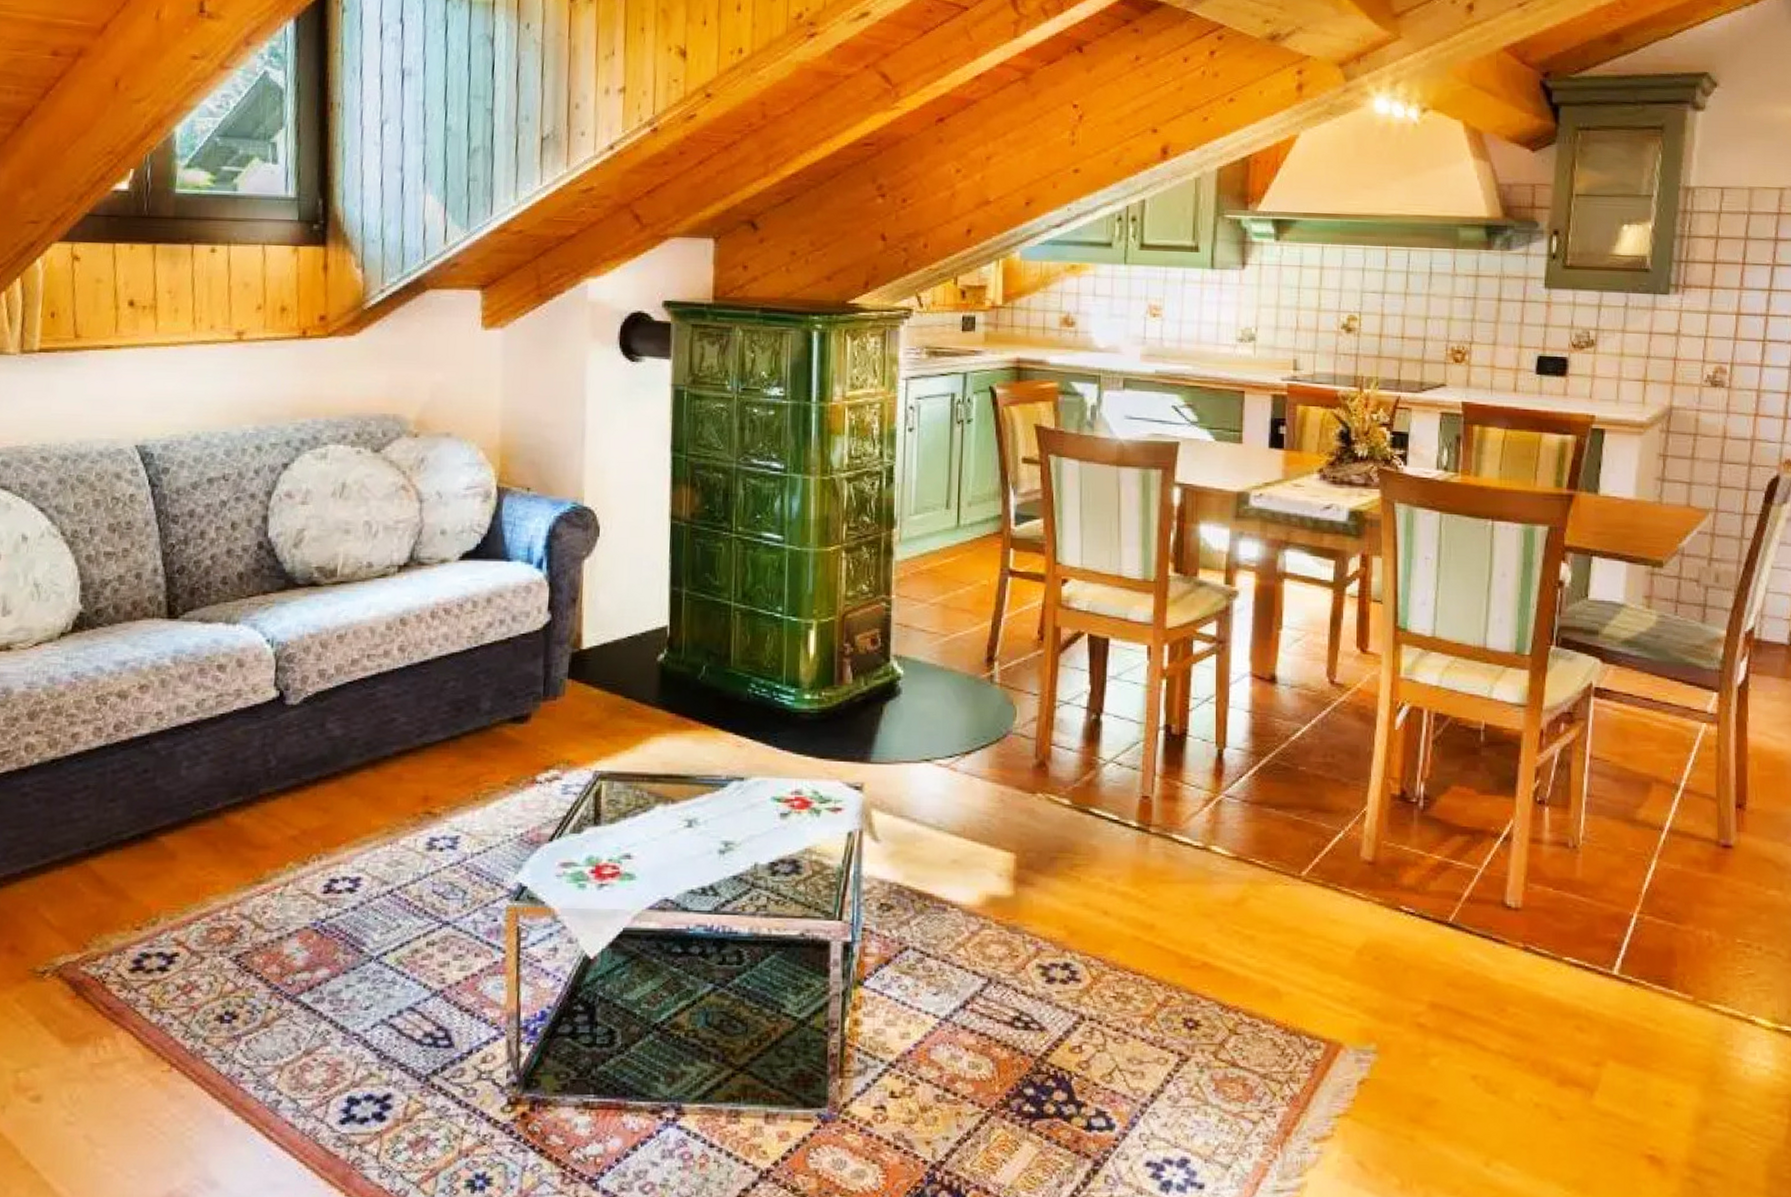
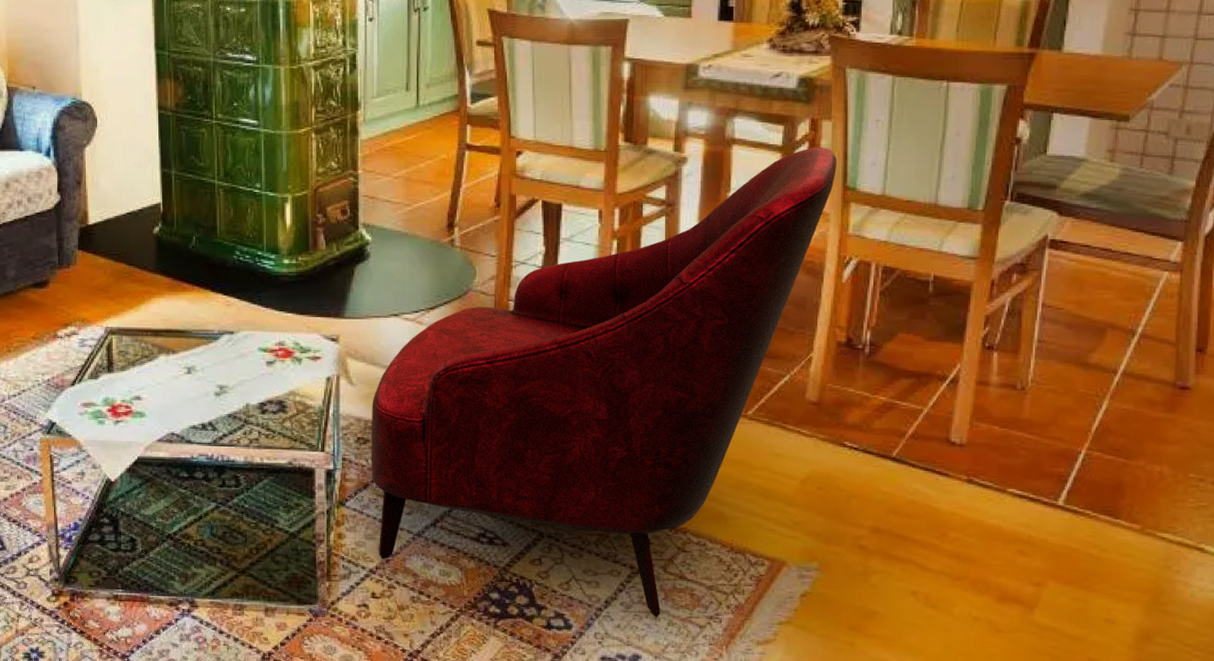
armchair: none [894,584,1387,1113] -> present [371,147,836,617]

